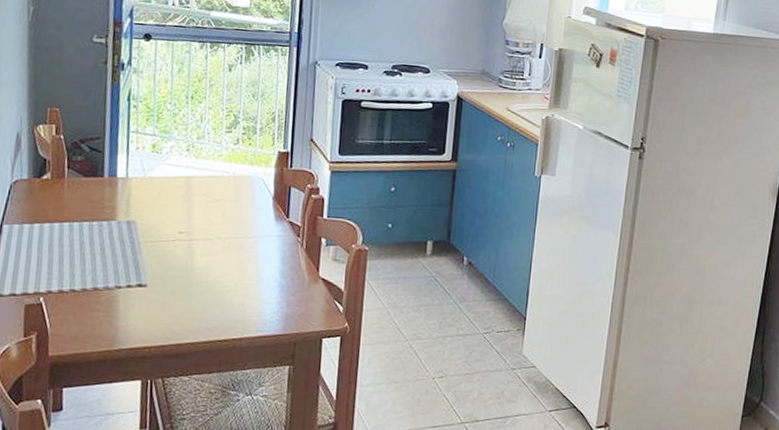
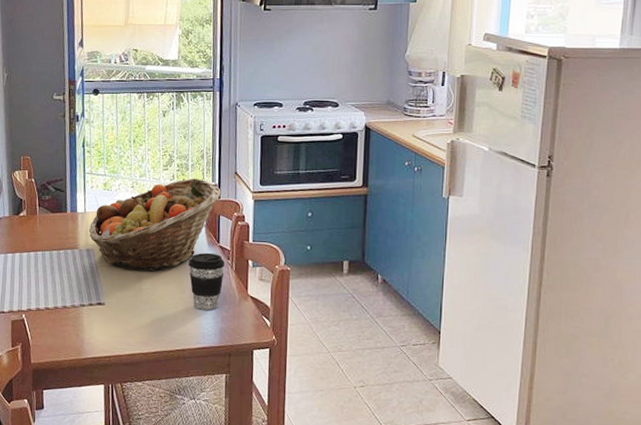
fruit basket: none [130,143,295,249] -> present [88,178,222,272]
coffee cup: none [251,228,294,294] -> present [189,252,225,310]

